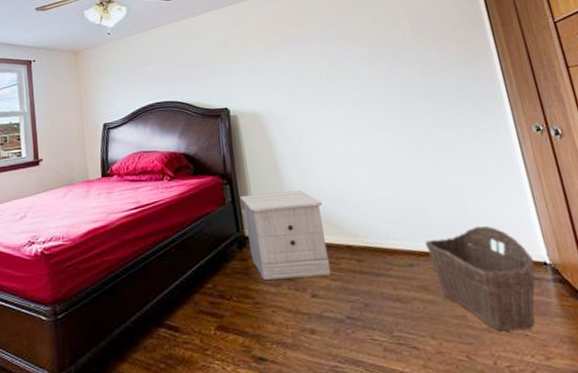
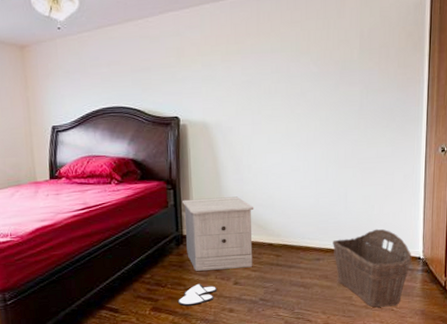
slippers: none [247,295,293,325] -> present [178,283,217,306]

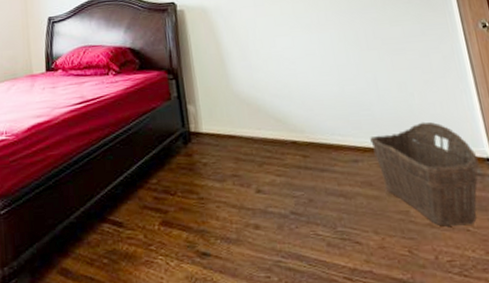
slippers: present [178,283,217,306] -> none [191,191,237,221]
nightstand: present [181,196,254,271] -> none [185,86,276,175]

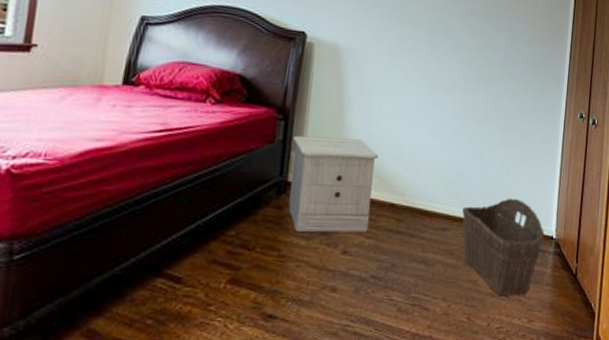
nightstand: none [185,86,276,175] -> present [288,135,379,233]

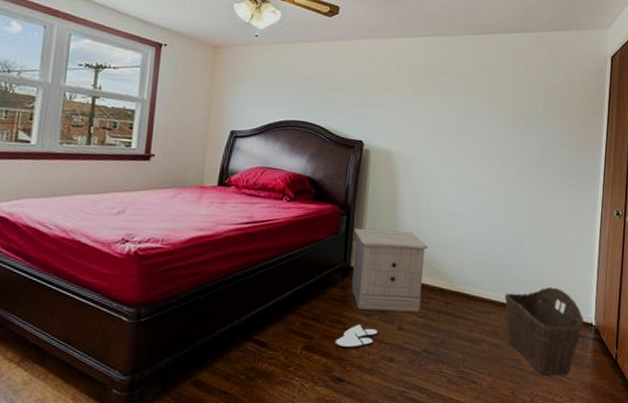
slippers: none [266,249,320,280] -> present [334,324,379,350]

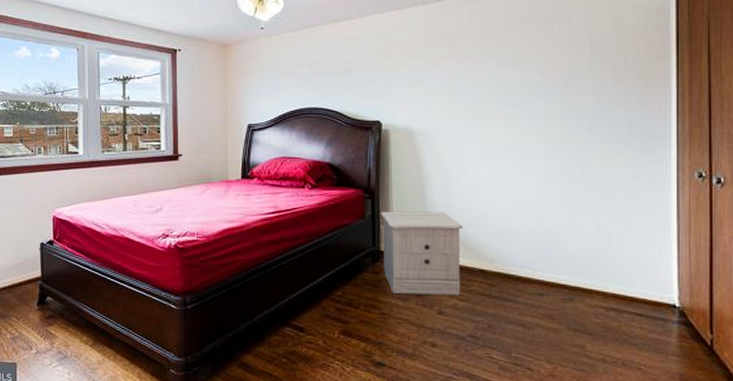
slippers: present [334,324,379,350] -> none [372,308,418,334]
wicker basket: present [505,287,584,376] -> none [559,264,664,364]

